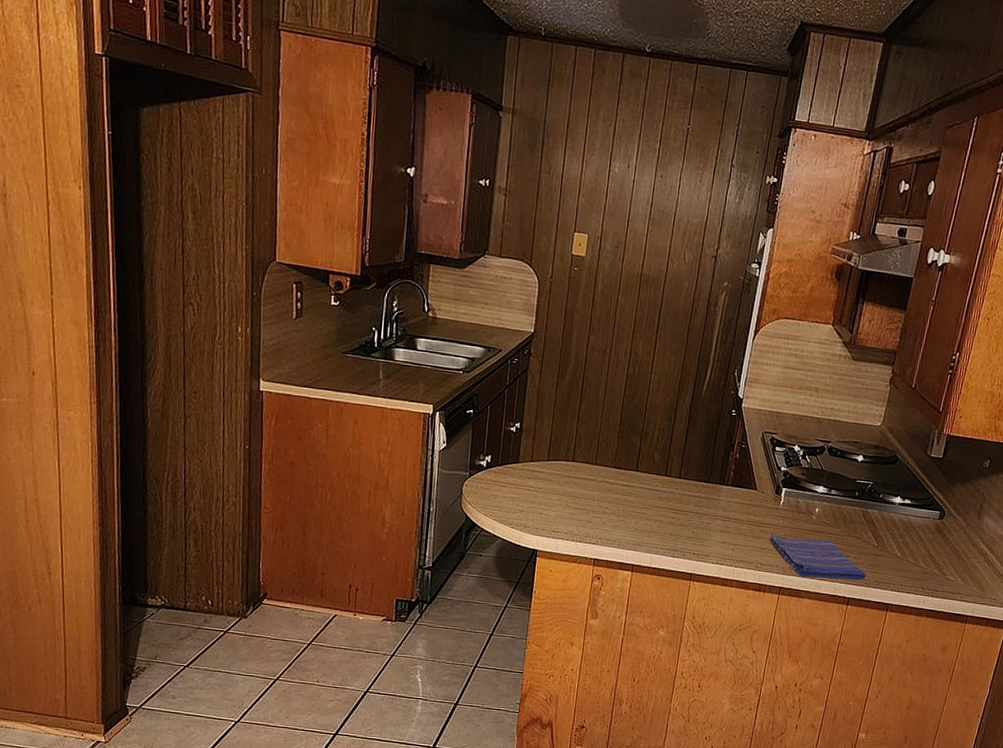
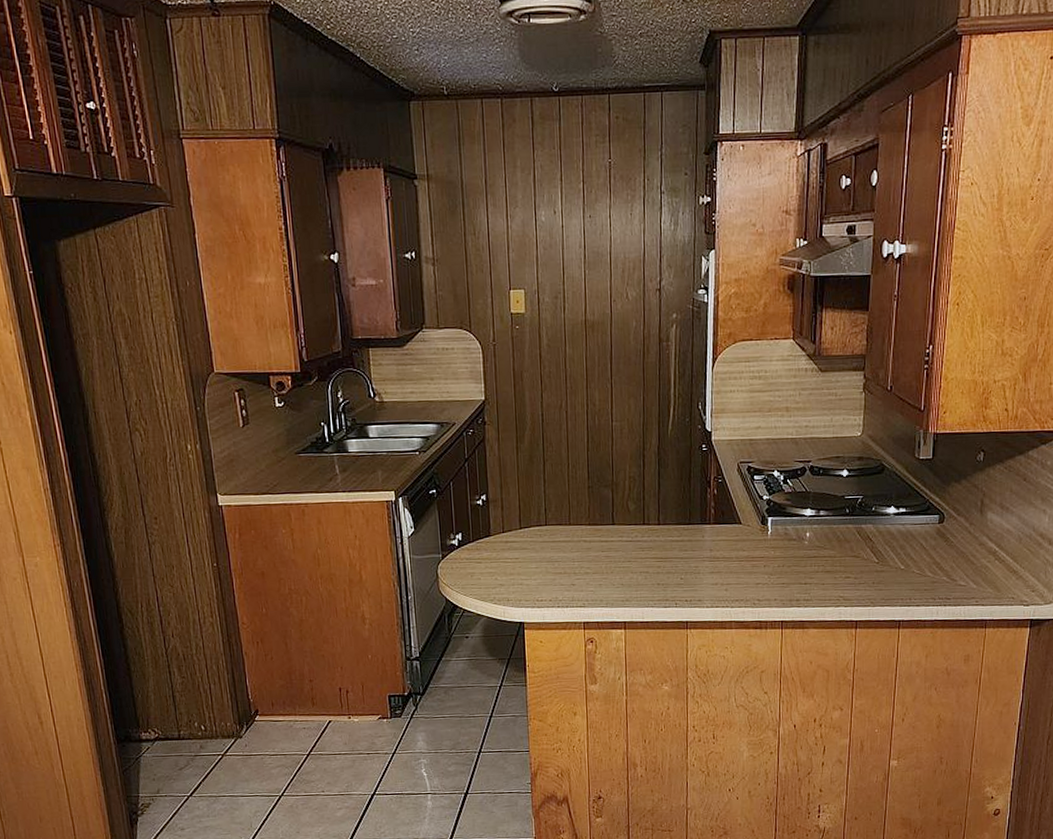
dish towel: present [770,535,867,581] -> none [763,563,872,607]

